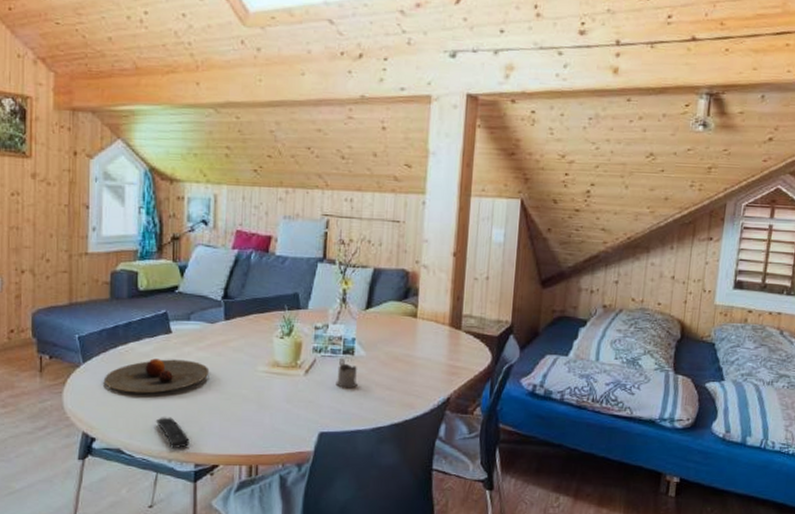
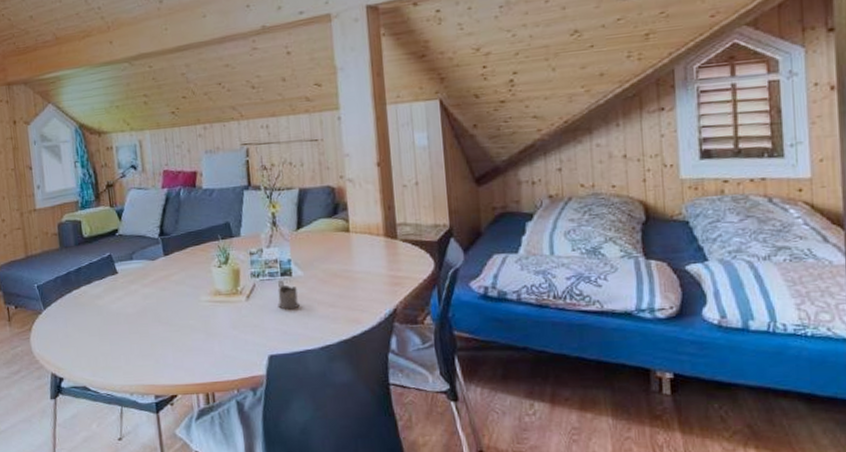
plate: present [103,358,210,394] -> none [63,297,157,333]
remote control: present [155,417,190,449] -> none [113,353,148,383]

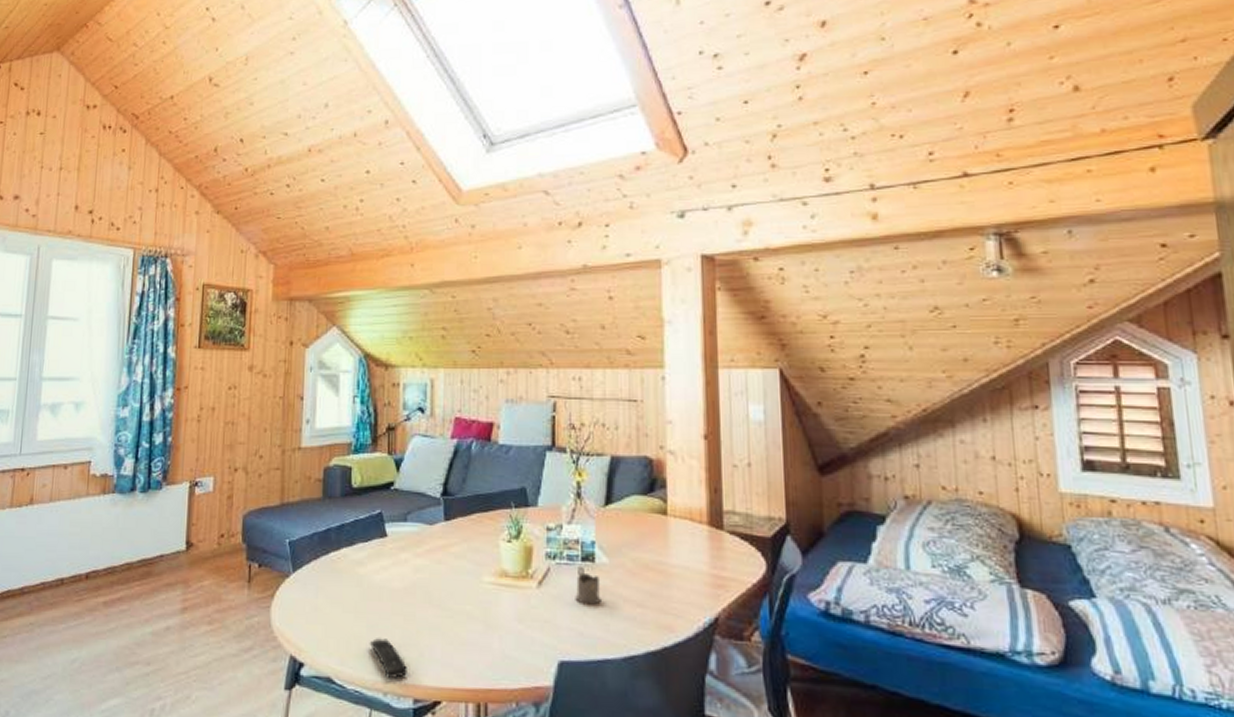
remote control: none [113,353,148,383] -> present [369,638,407,679]

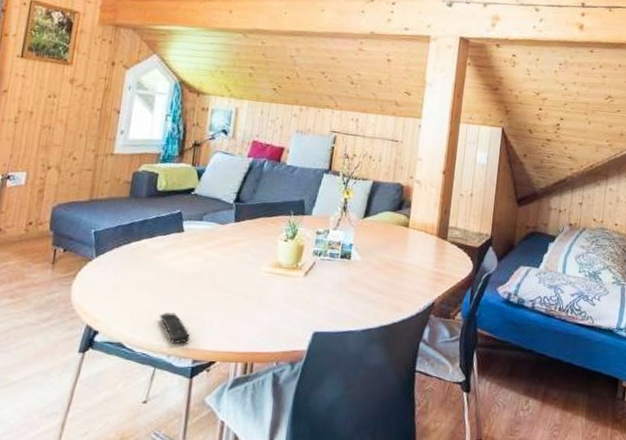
tea glass holder: present [575,565,601,605] -> none [332,261,353,291]

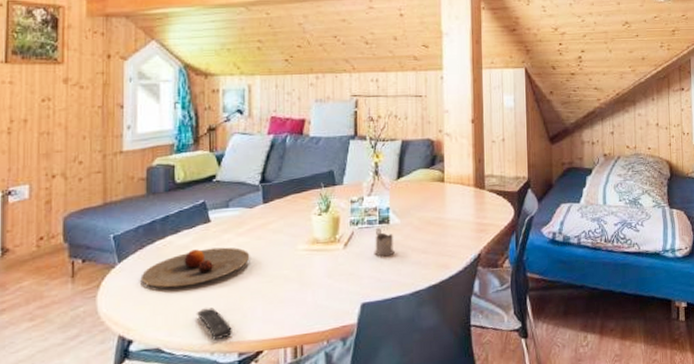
plate: none [113,255,216,289] -> present [140,247,250,288]
tea glass holder: none [332,261,353,291] -> present [374,227,395,257]

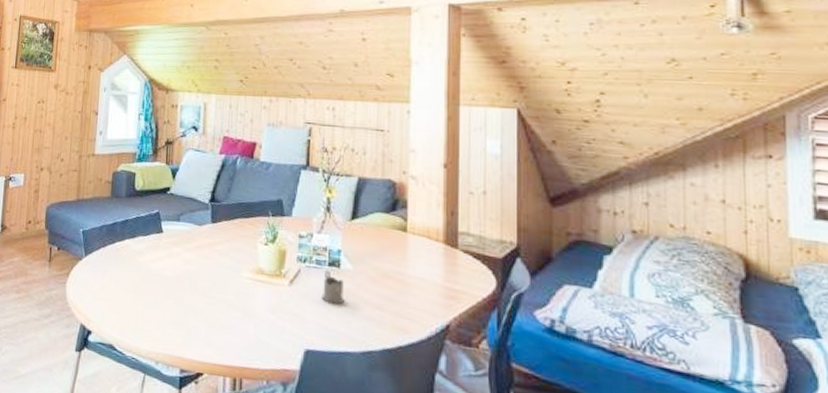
plate: present [140,247,250,288] -> none [101,256,197,291]
remote control: present [196,307,232,341] -> none [145,316,176,351]

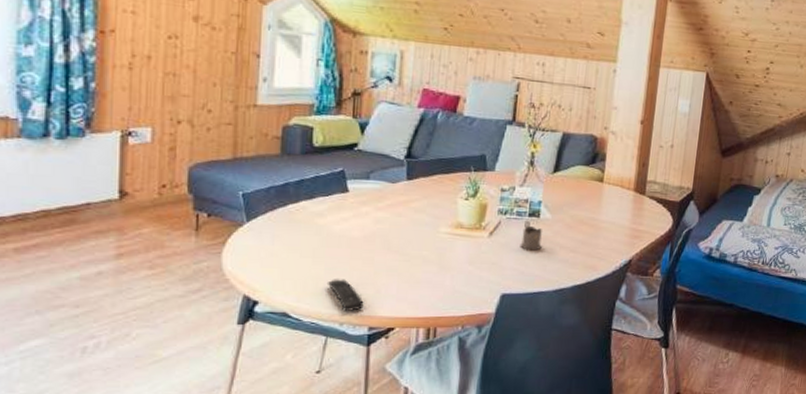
remote control: none [145,316,176,351] -> present [326,279,364,312]

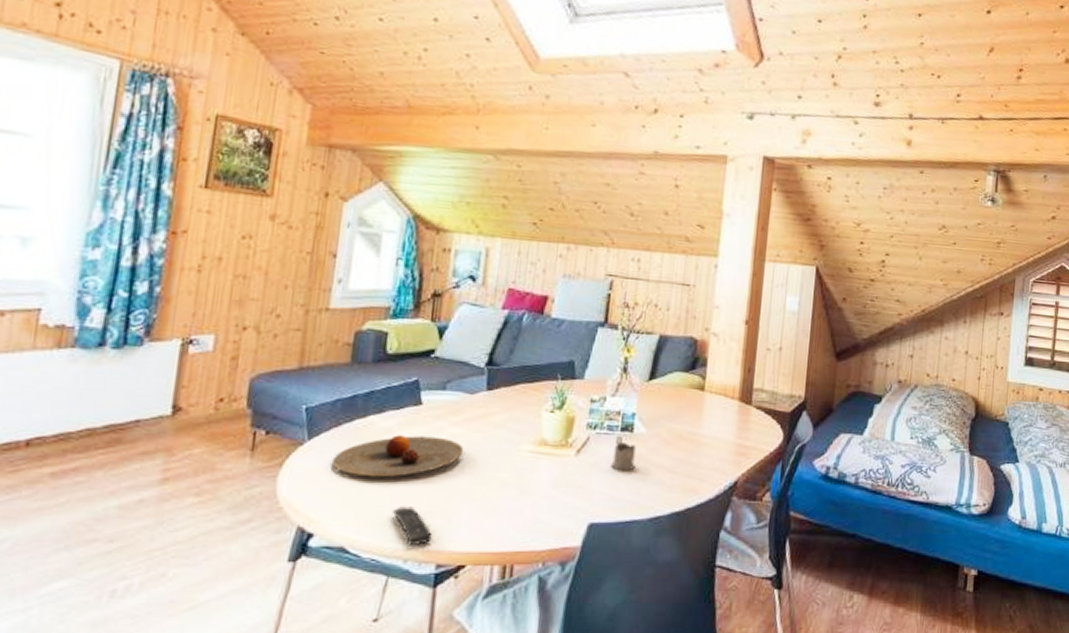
plate: none [270,218,389,255] -> present [331,435,464,478]

